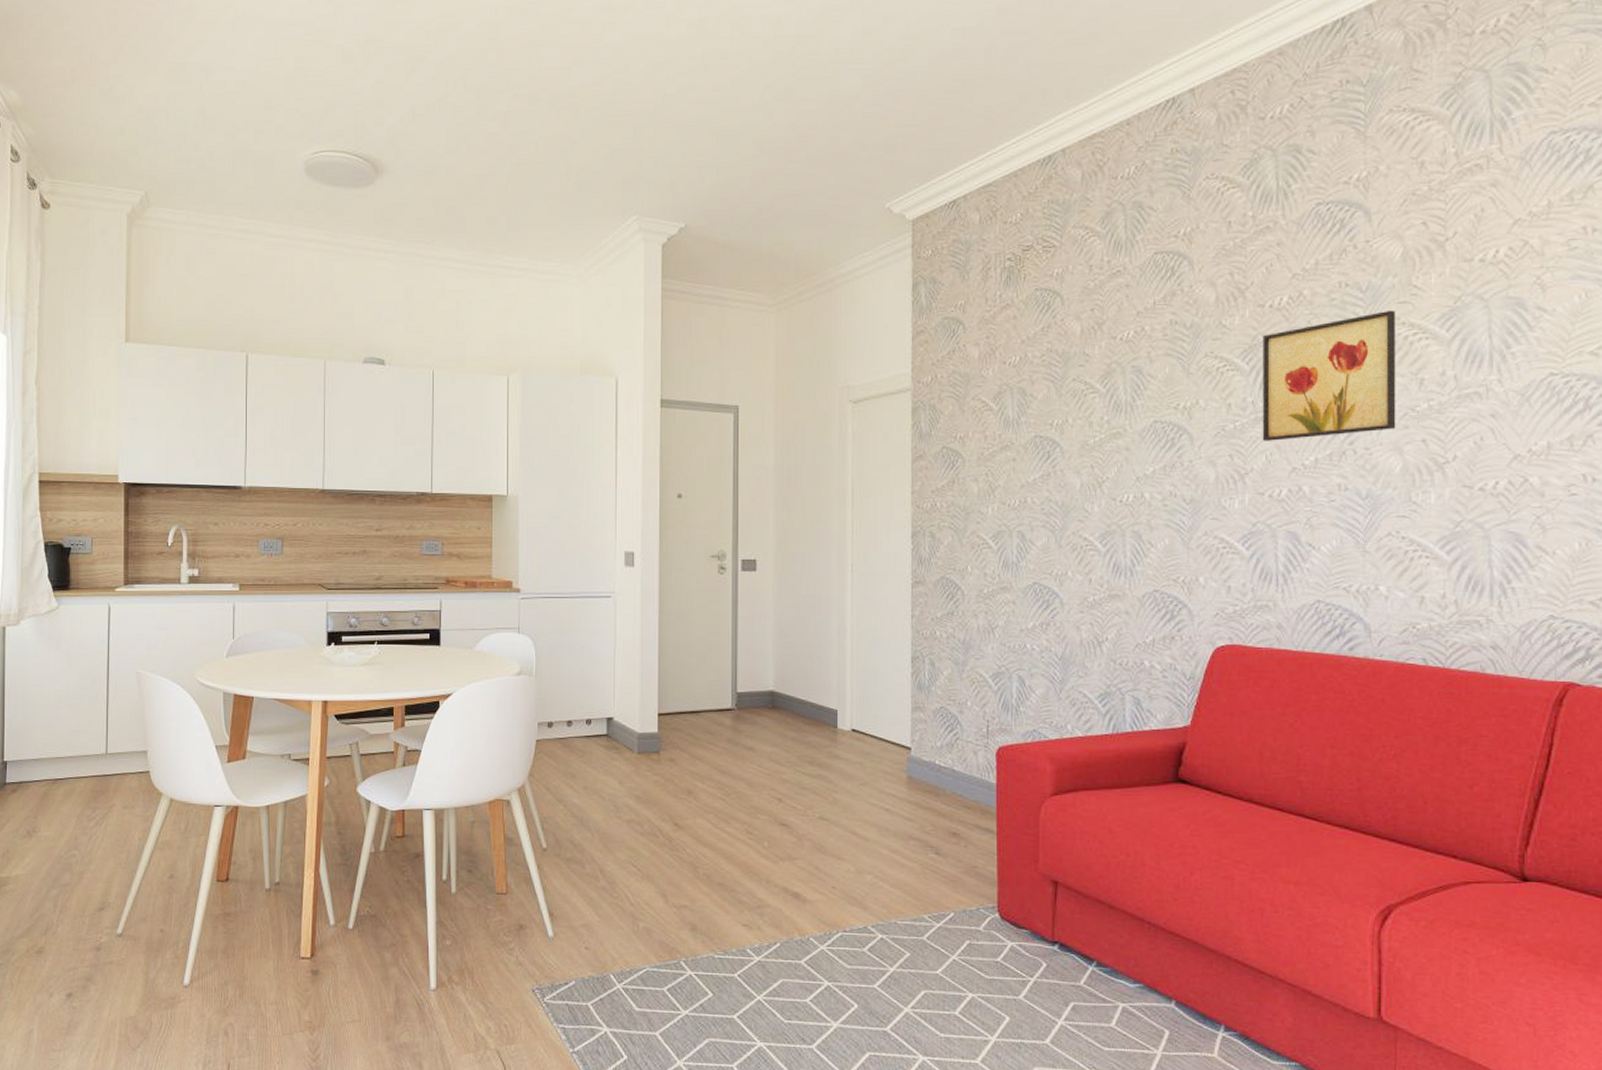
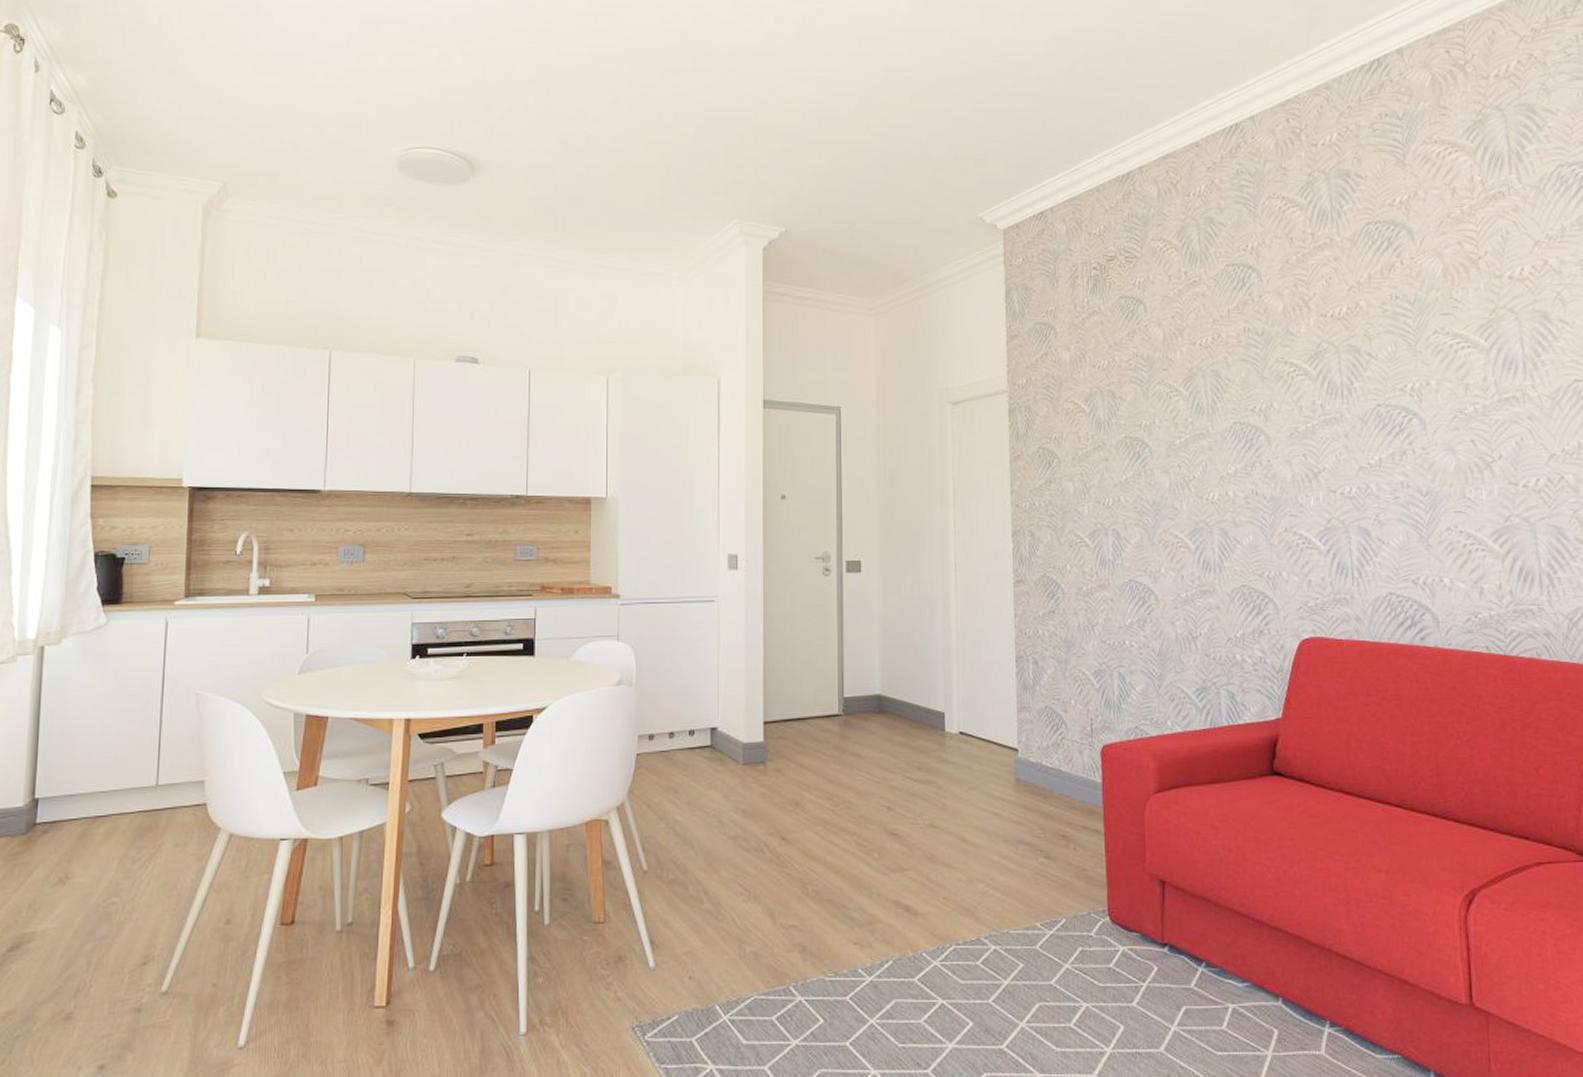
wall art: present [1262,310,1397,441] -> none [1326,320,1448,442]

